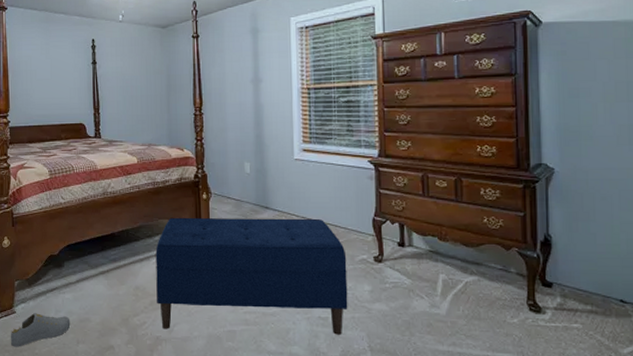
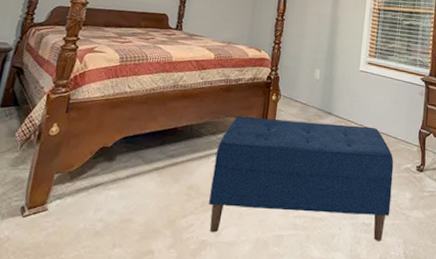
shoe: present [10,313,71,347] -> none [33,211,111,251]

